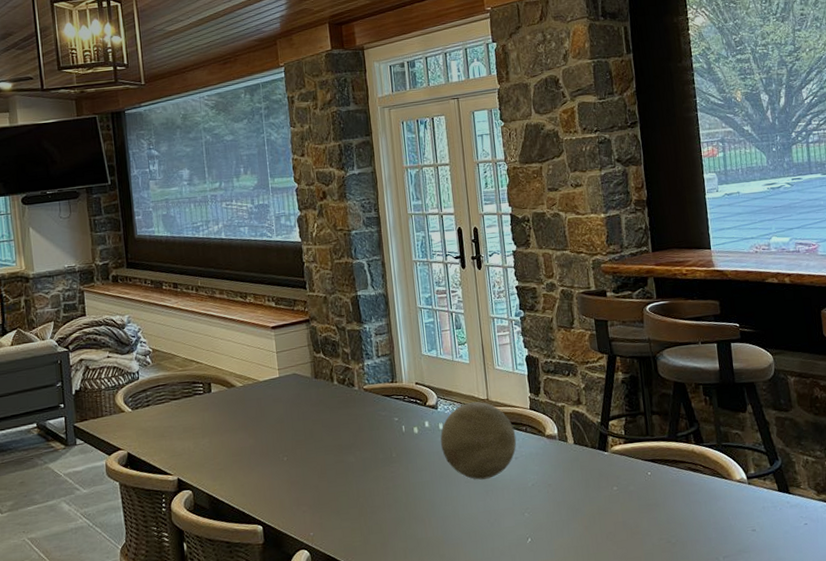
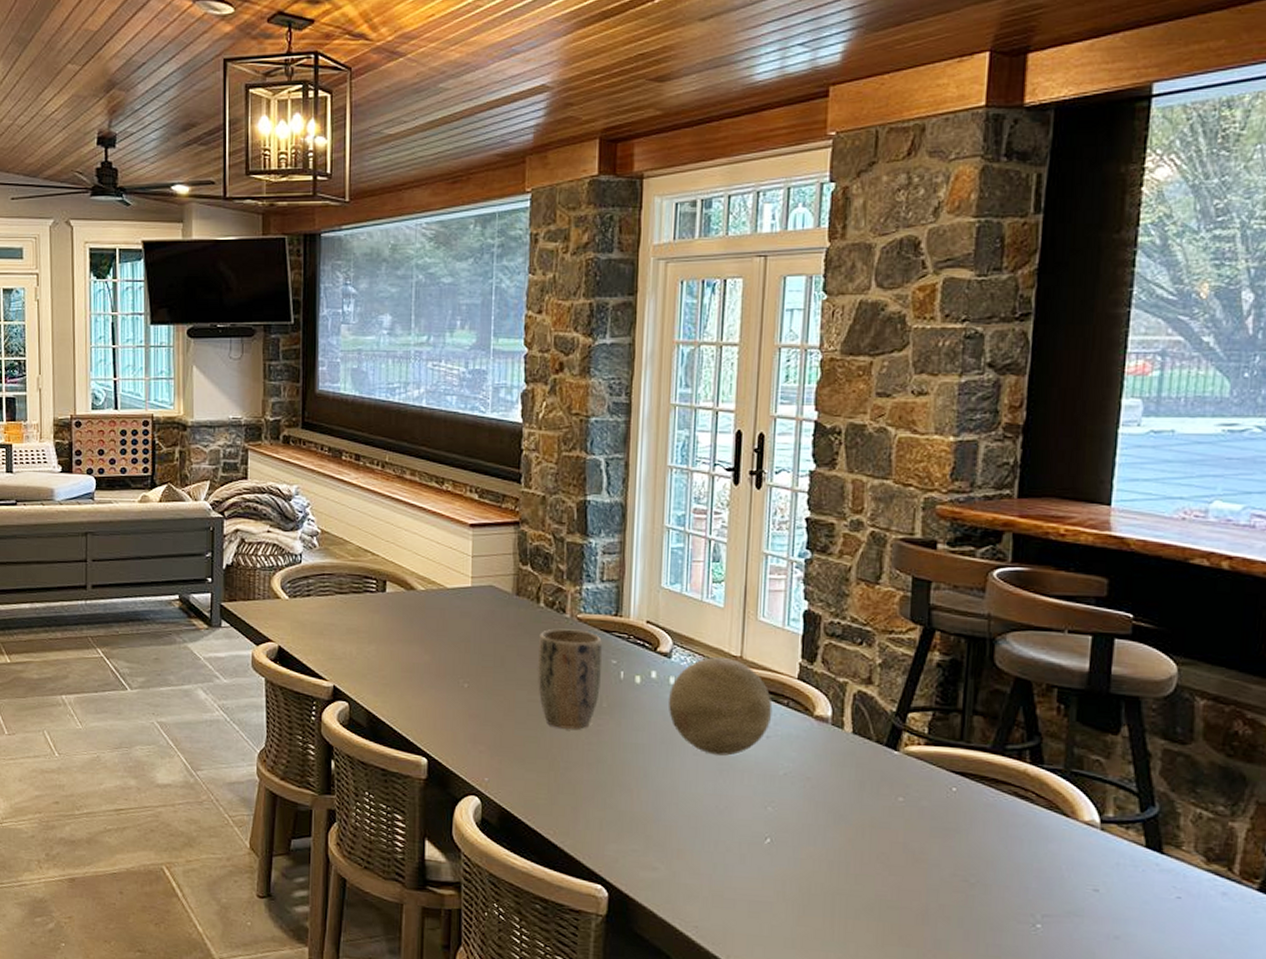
plant pot: none [336,398,389,481] -> present [537,628,603,729]

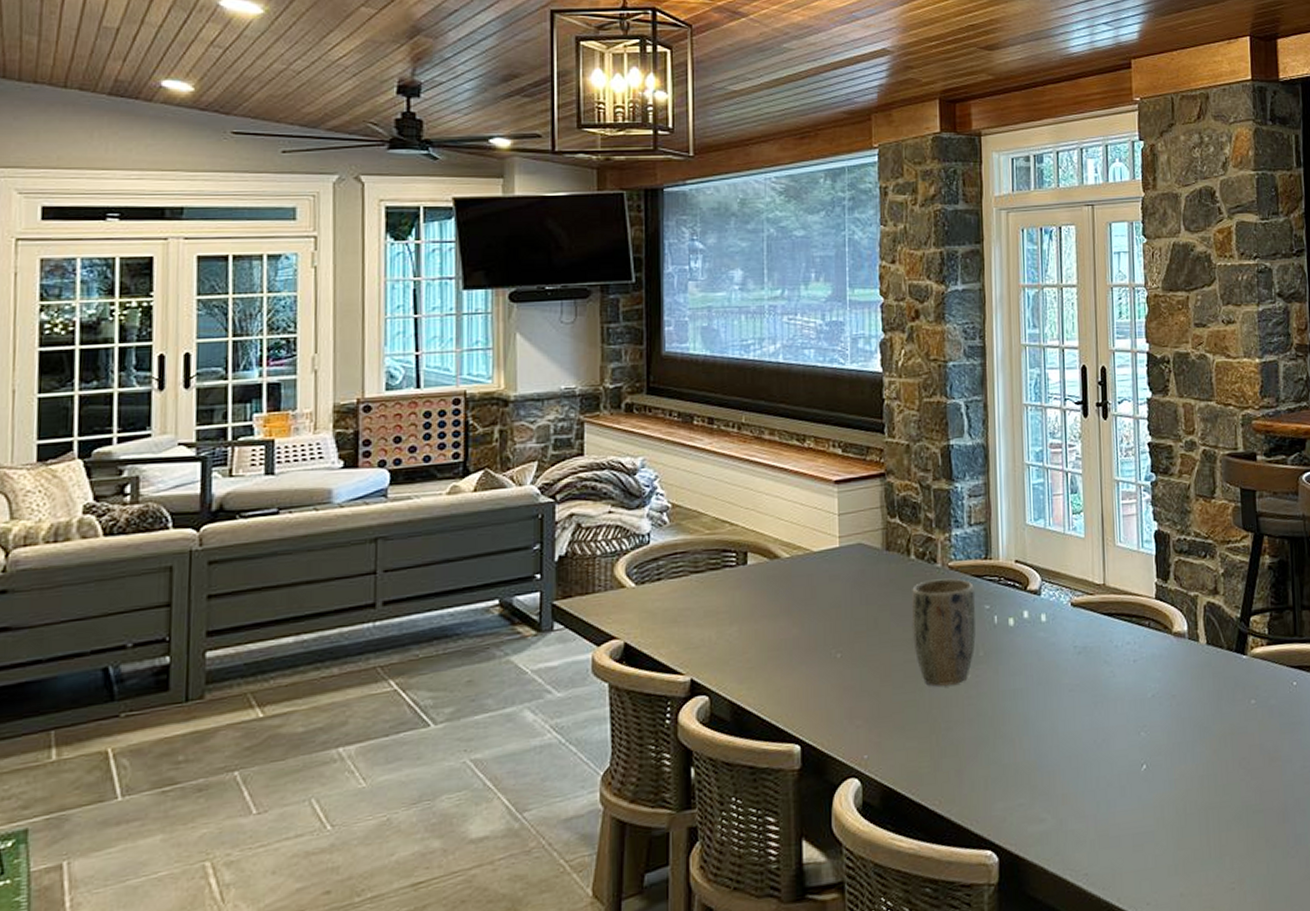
decorative ball: present [668,656,773,756] -> none [1041,586,1137,688]

